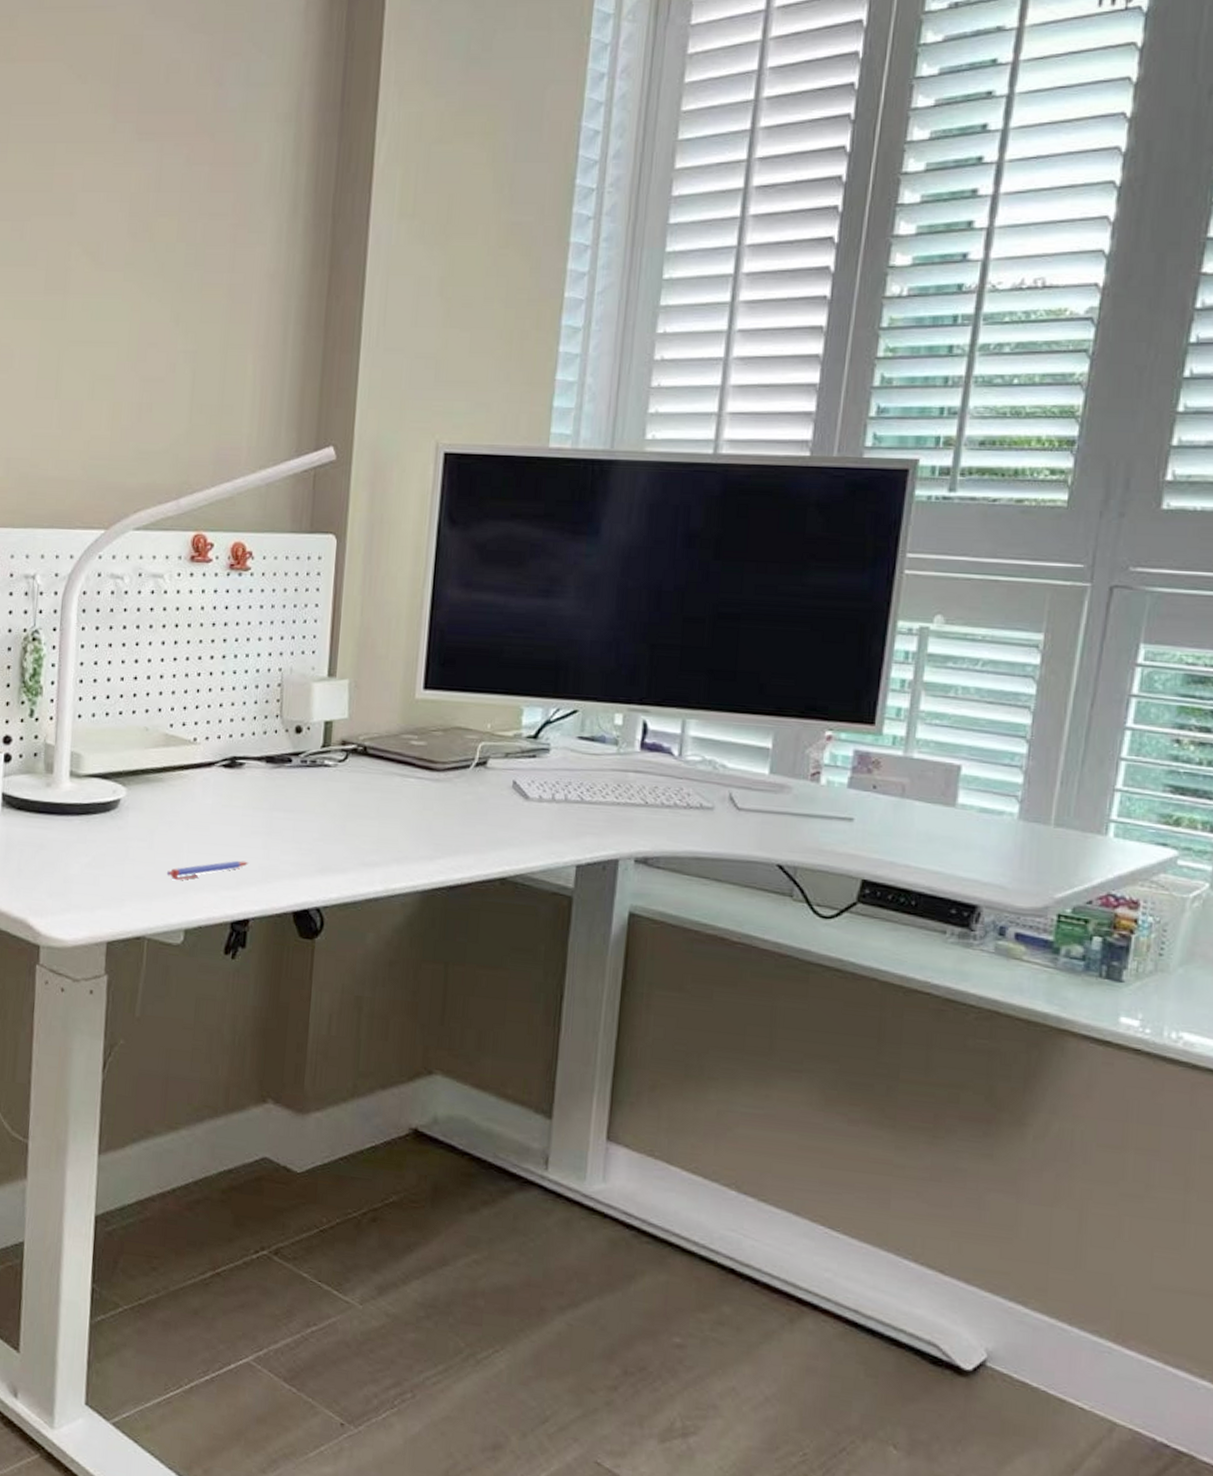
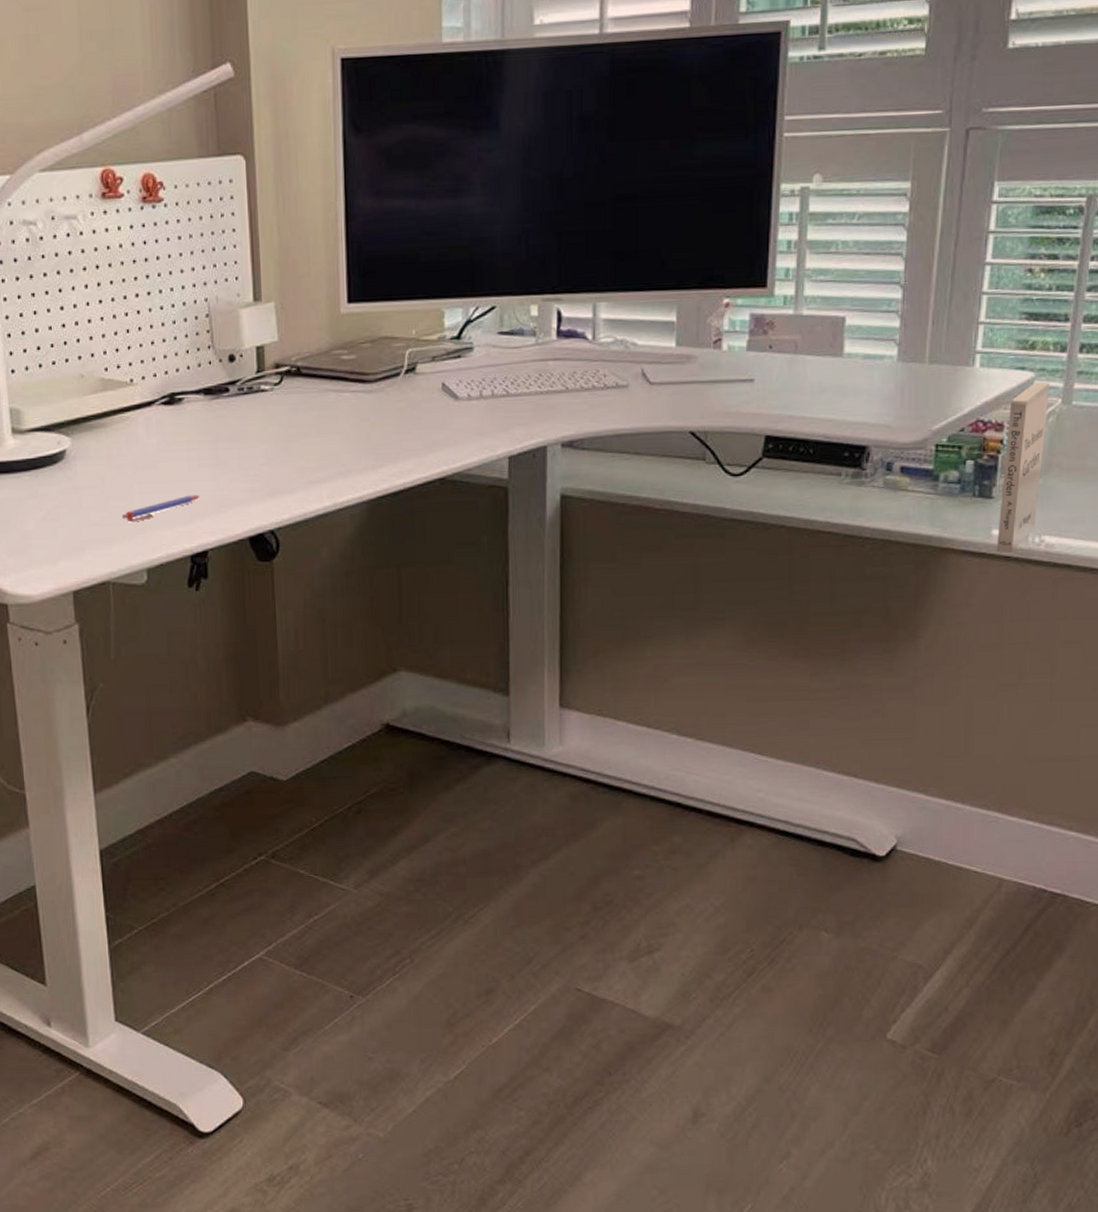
book: none [1124,861,1197,1046] -> present [996,382,1050,553]

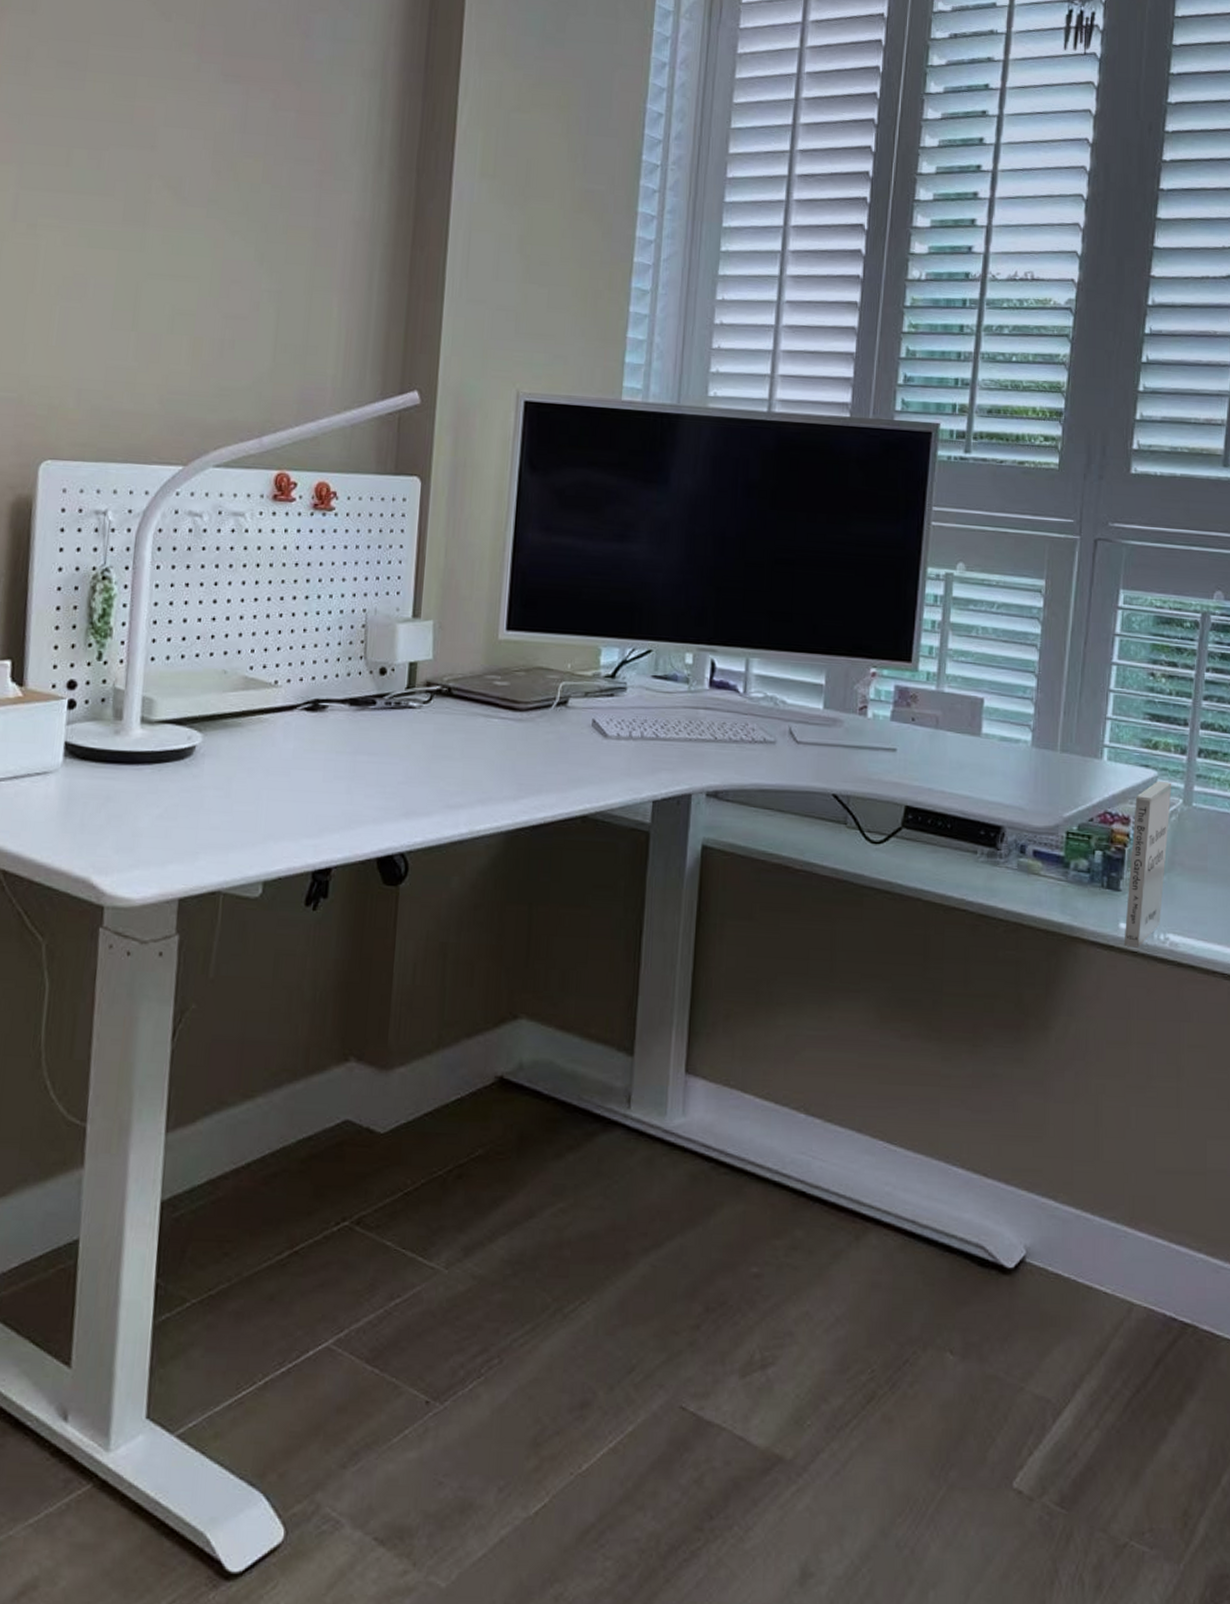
pen: present [121,494,201,523] -> none [244,806,332,830]

